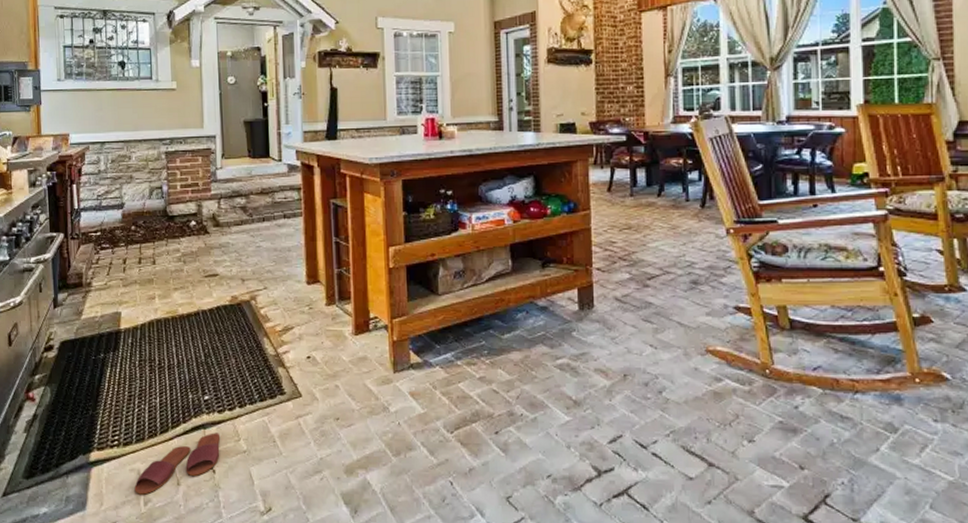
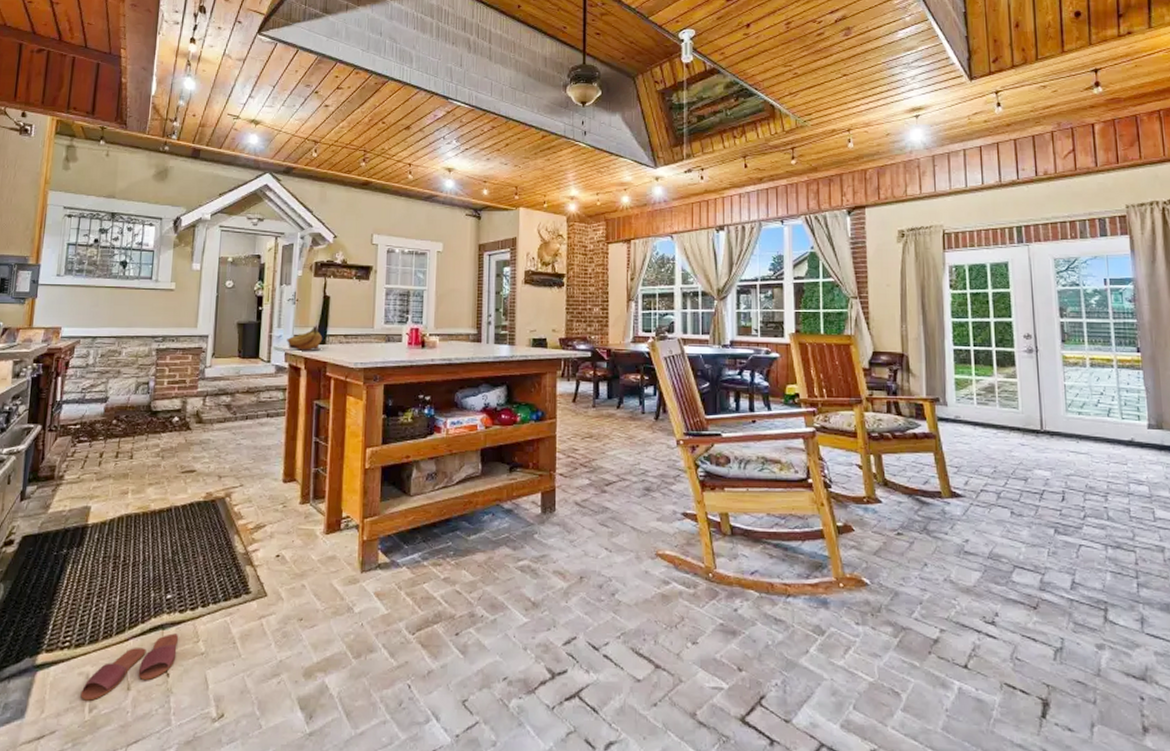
fruit: none [296,121,334,148] -> present [287,326,323,351]

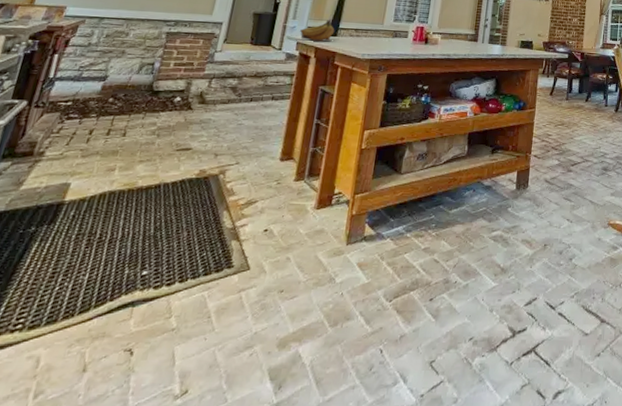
slippers: present [80,633,178,701] -> none [26,310,149,386]

